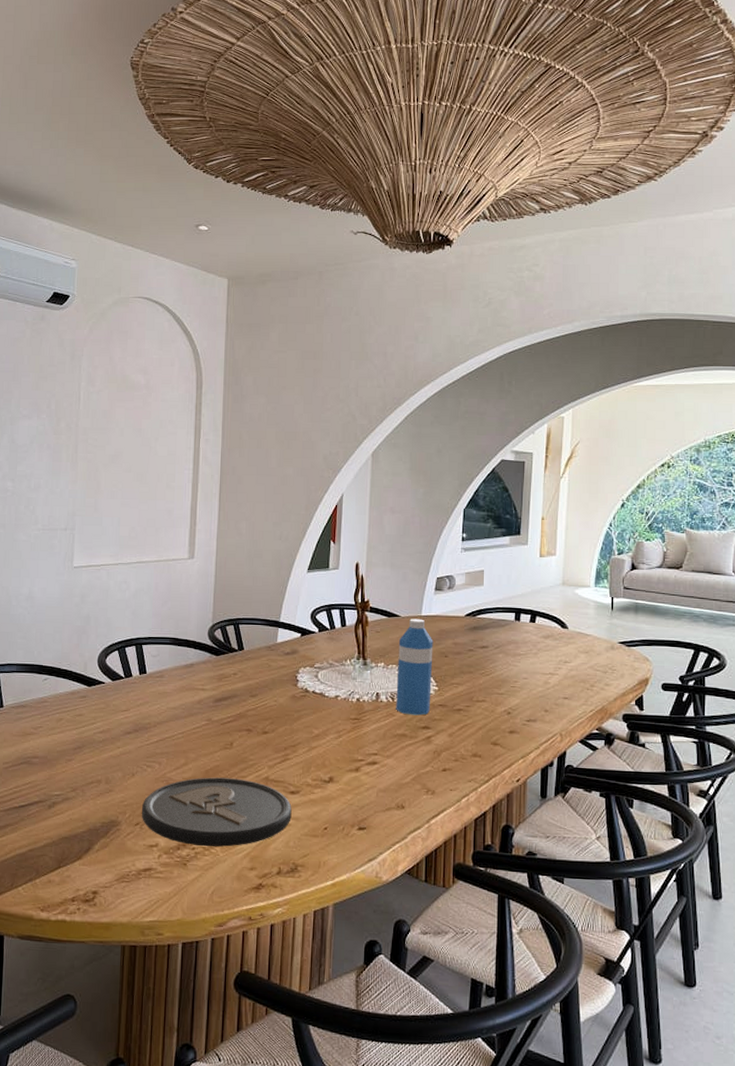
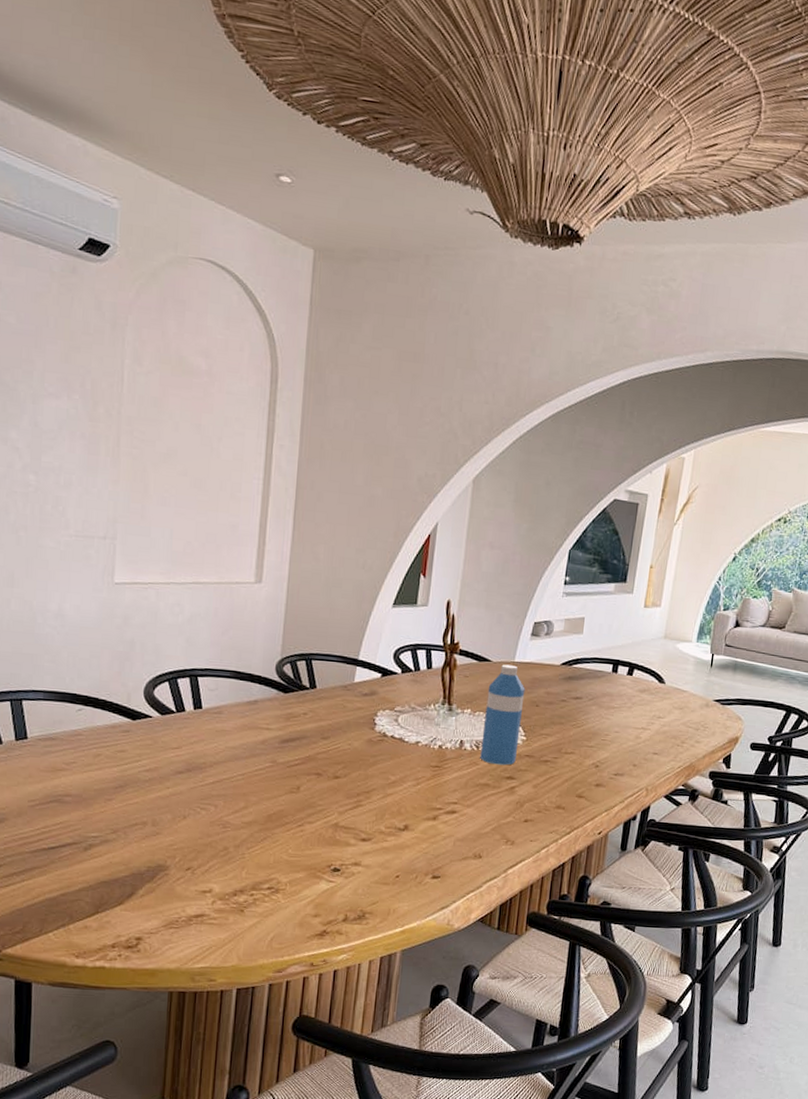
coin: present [142,777,292,847] -> none [194,822,362,894]

